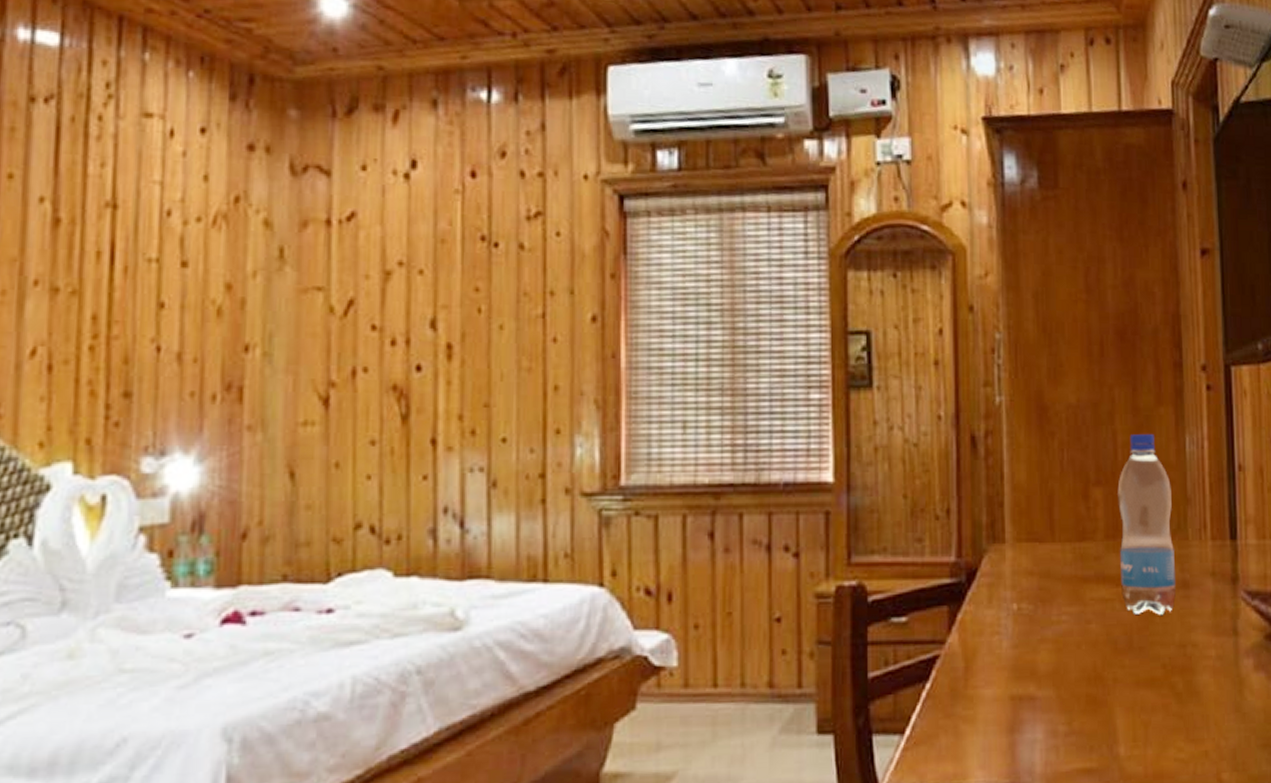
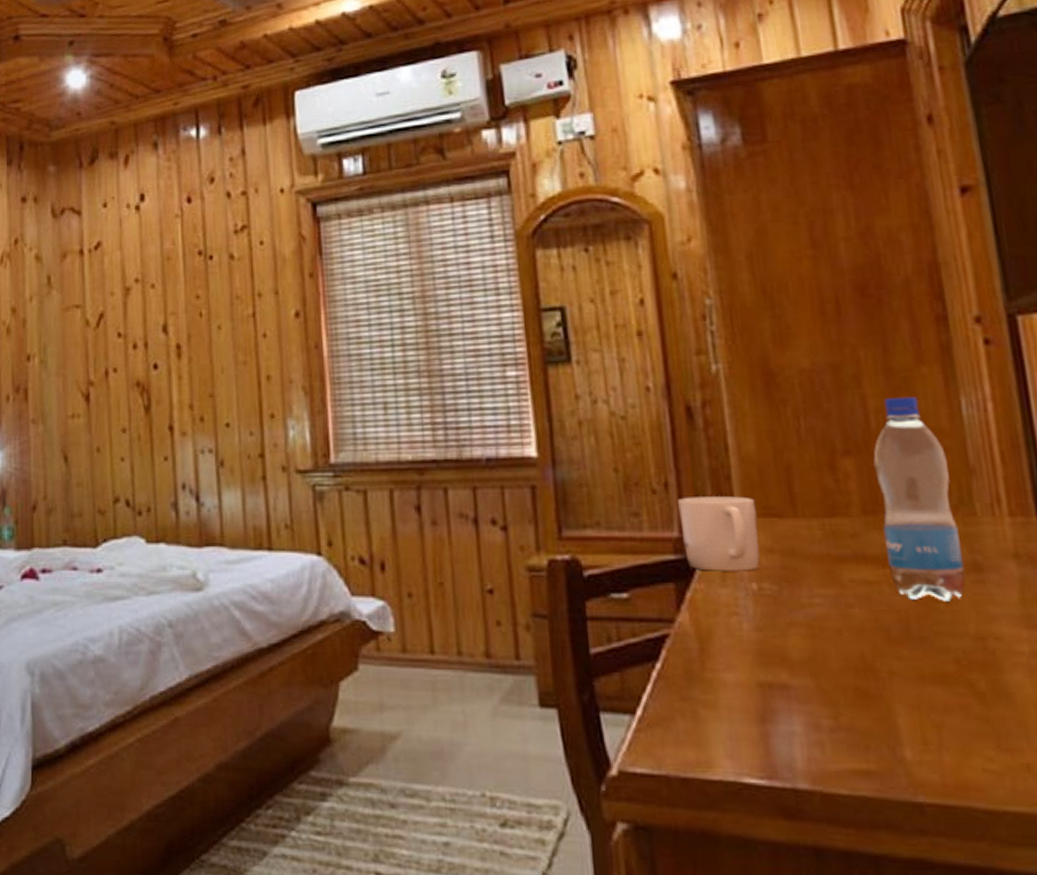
mug: none [957,522,1022,594] -> present [678,496,760,571]

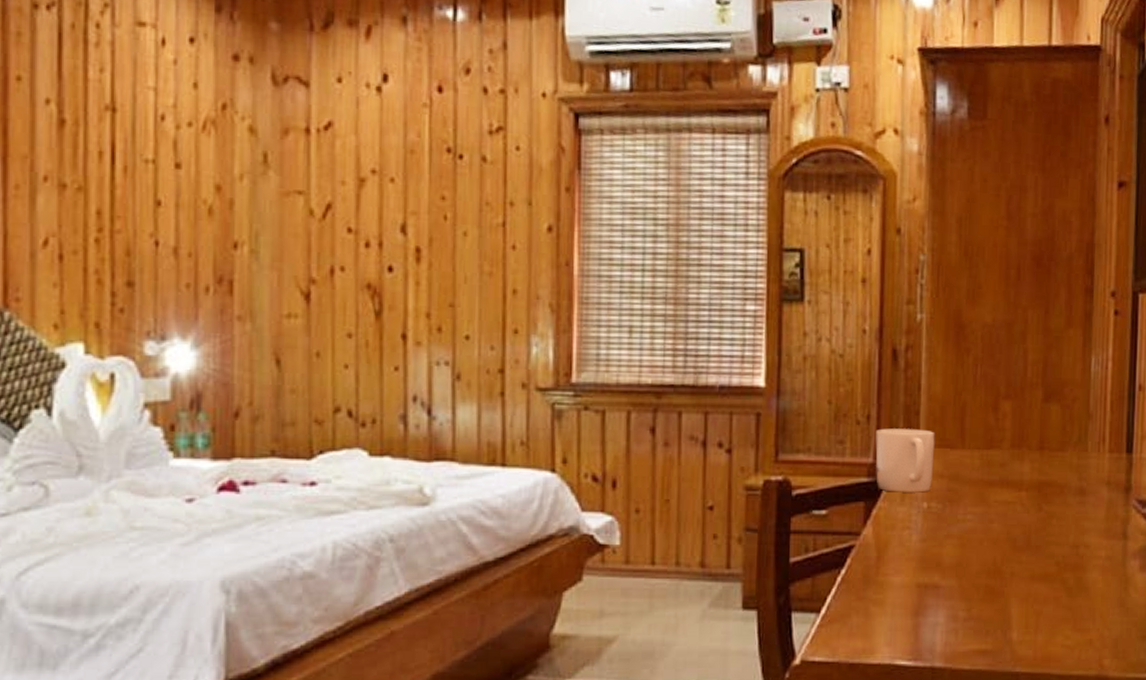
bottle: present [873,398,966,601] -> none [1023,353,1075,518]

